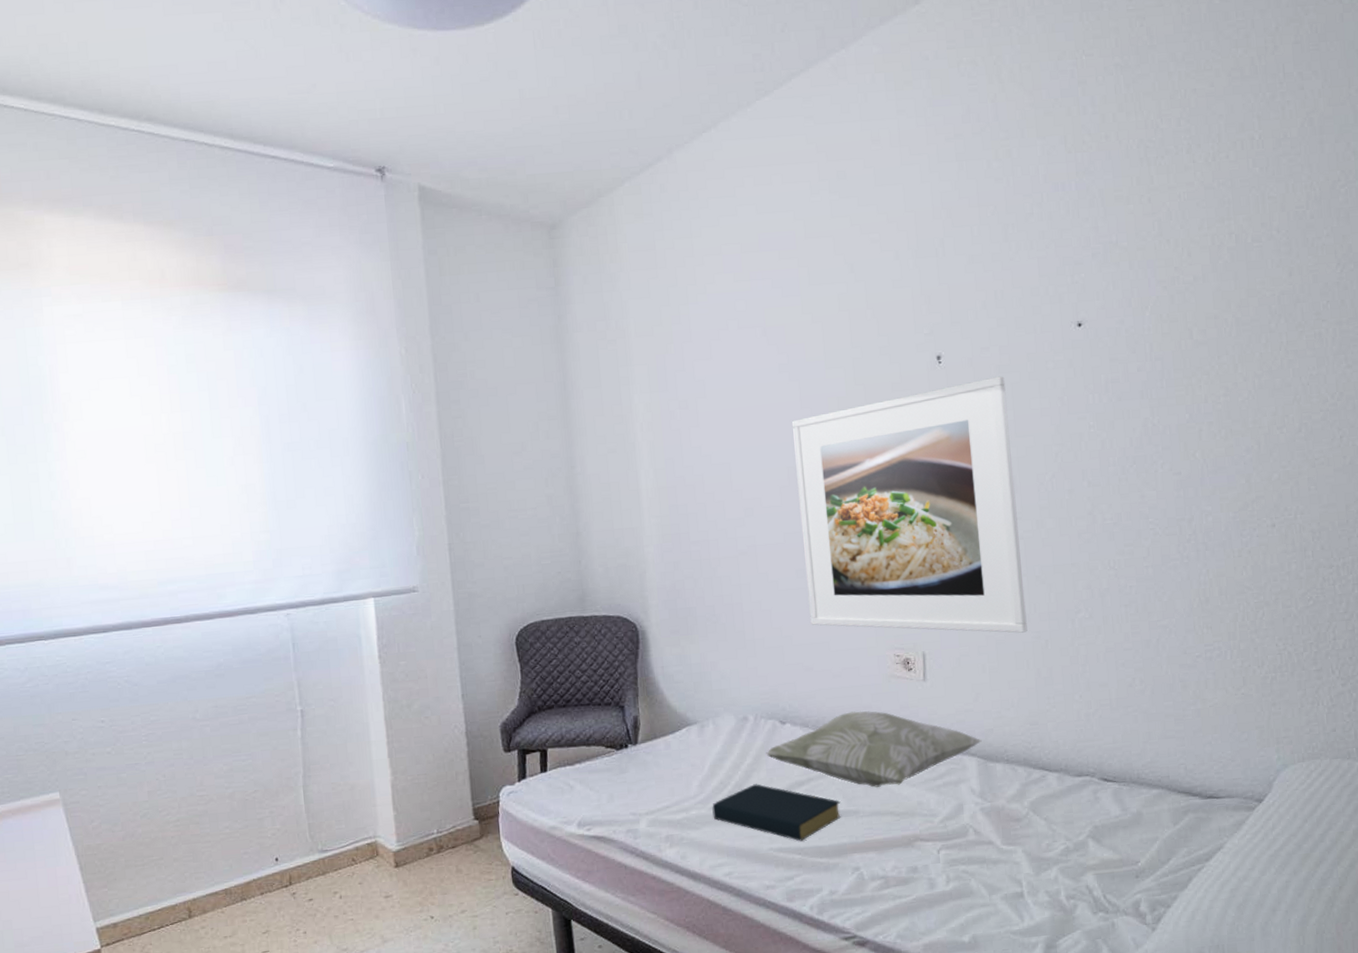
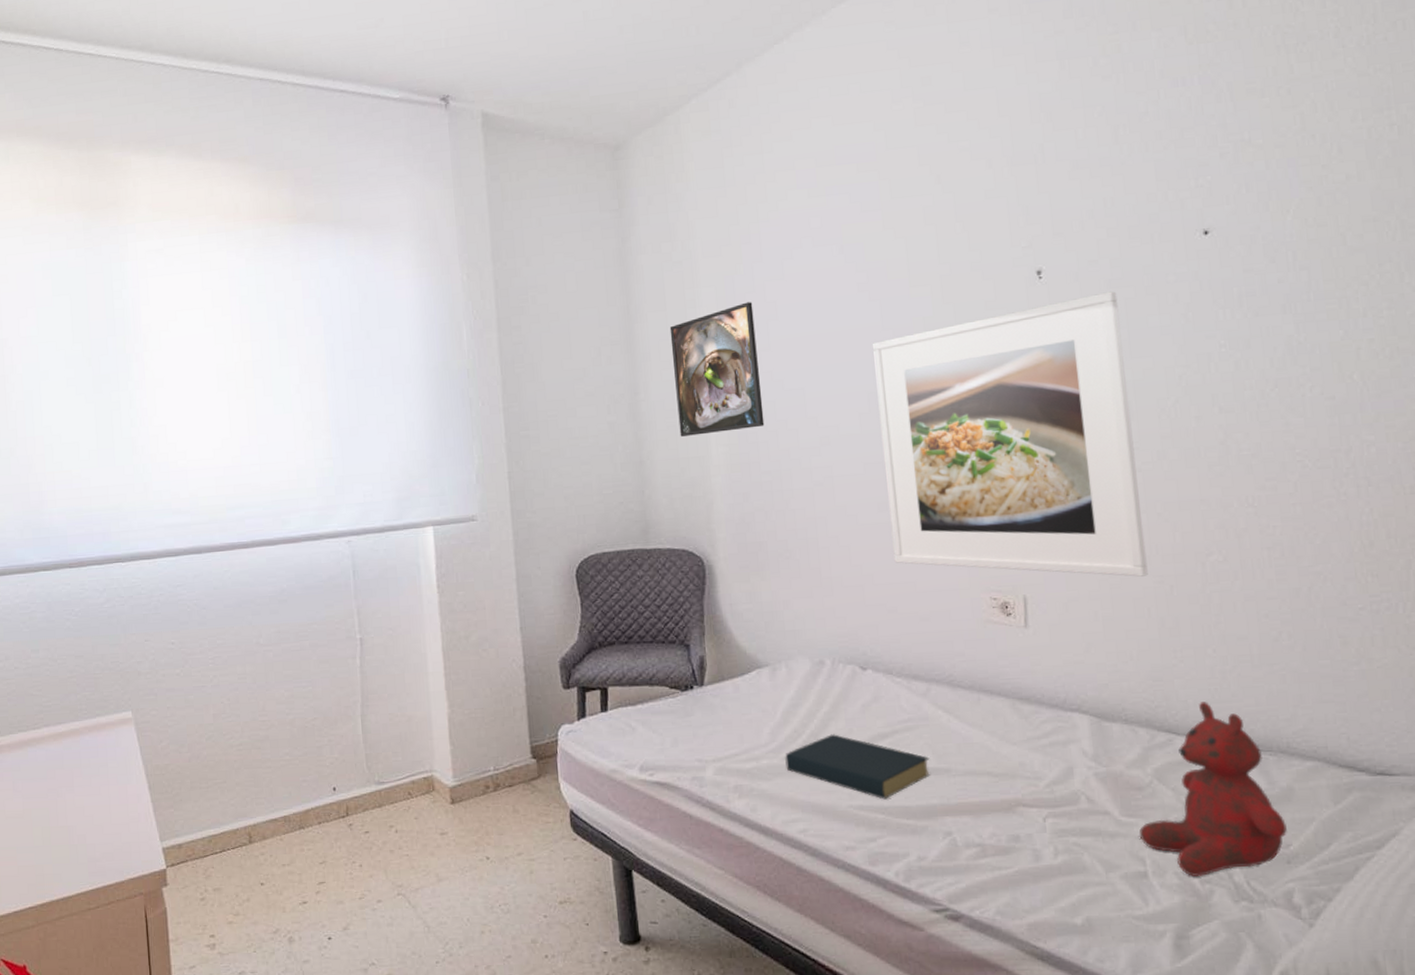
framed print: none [604,380,694,509] -> present [669,302,765,437]
decorative pillow: present [766,711,982,788] -> none [845,658,1095,744]
teddy bear: none [1017,741,1136,894] -> present [1140,702,1287,876]

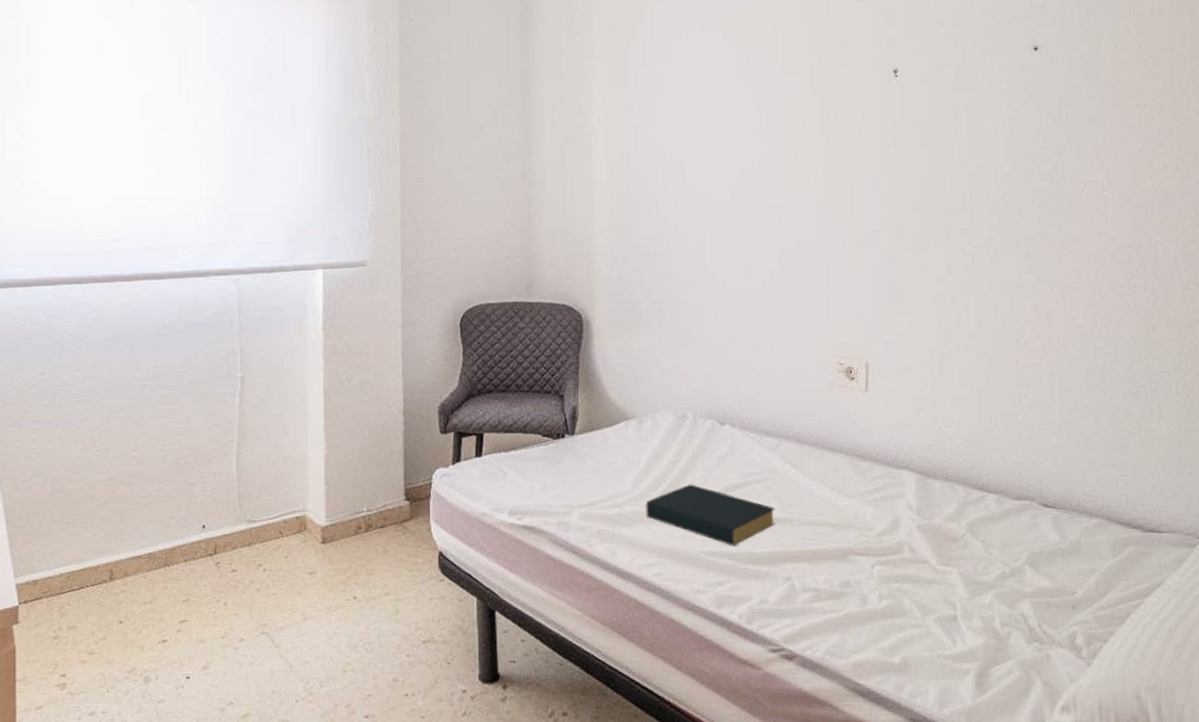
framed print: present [669,302,765,437] -> none [564,76,646,197]
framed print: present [872,291,1148,577] -> none [747,93,972,350]
teddy bear: present [1140,702,1287,876] -> none [953,463,1074,620]

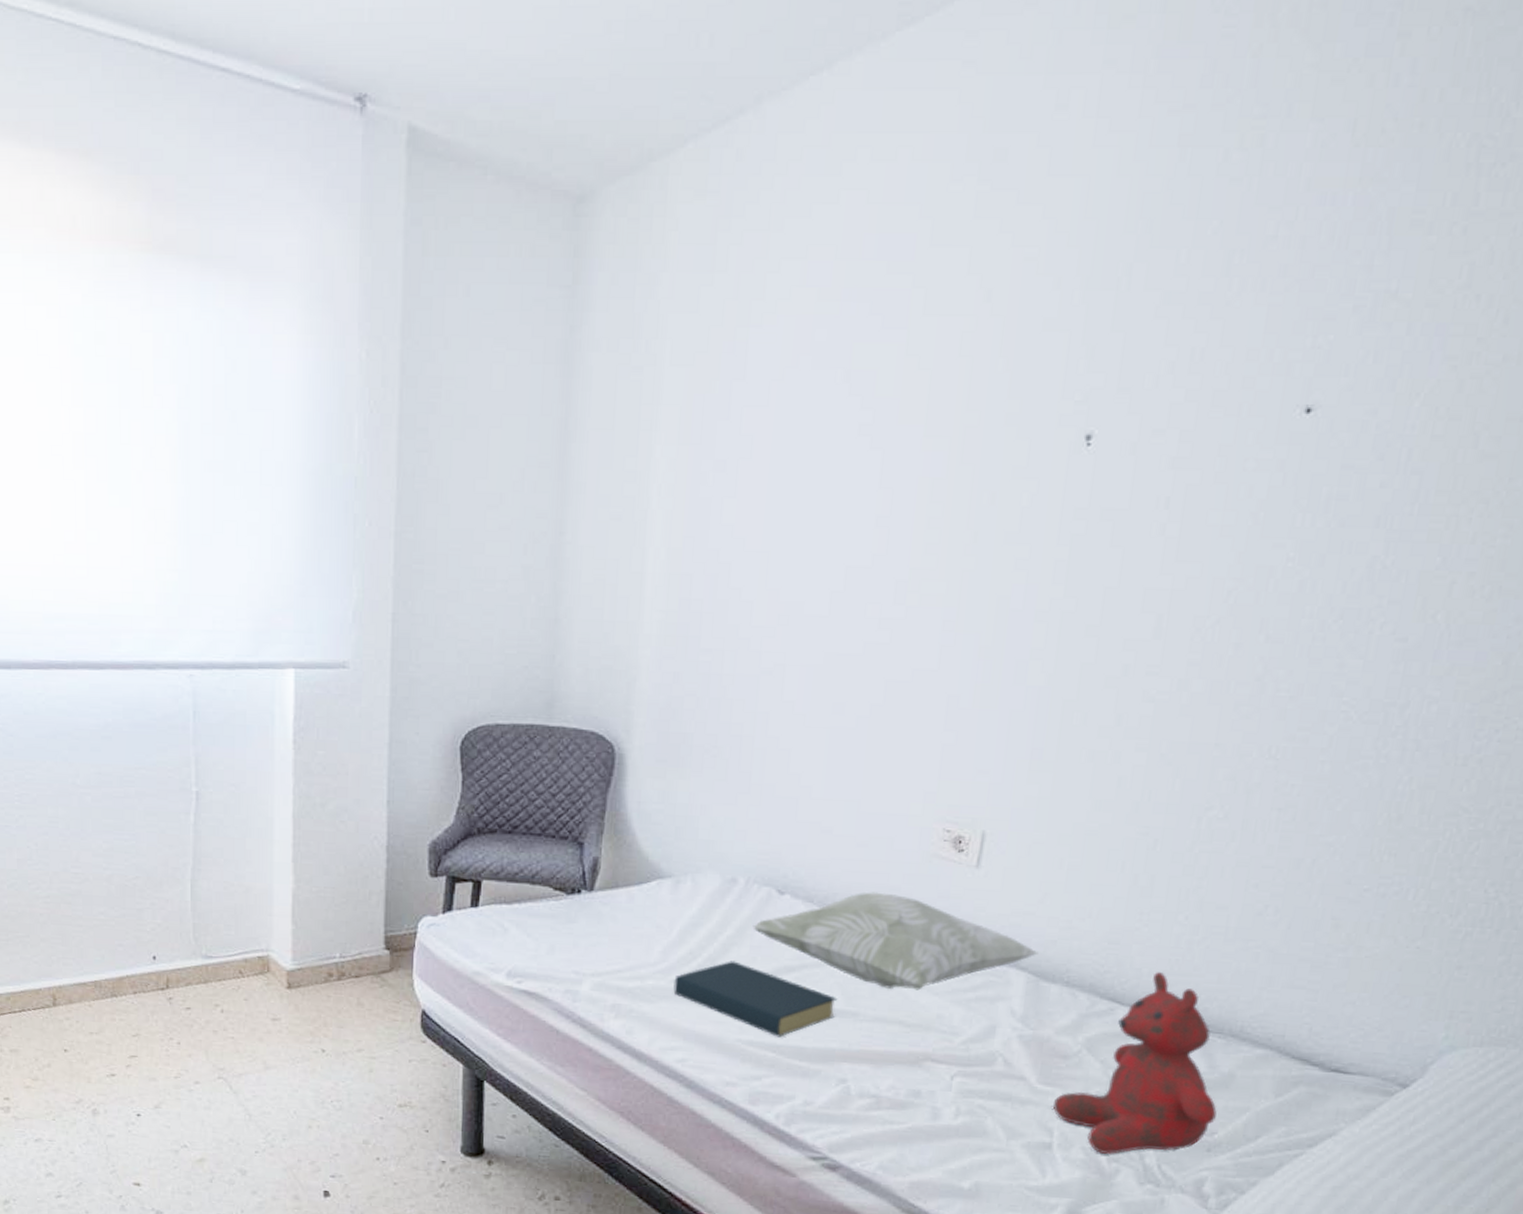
decorative pillow: none [703,417,921,496] -> present [753,892,1038,991]
teddy bear: none [953,463,1074,620] -> present [1053,972,1217,1154]

